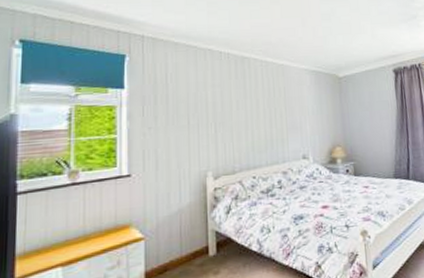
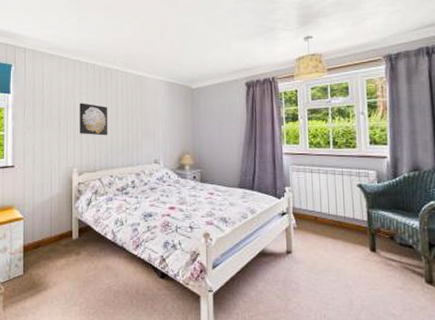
wall art: none [212,96,248,133] -> present [79,103,108,136]

